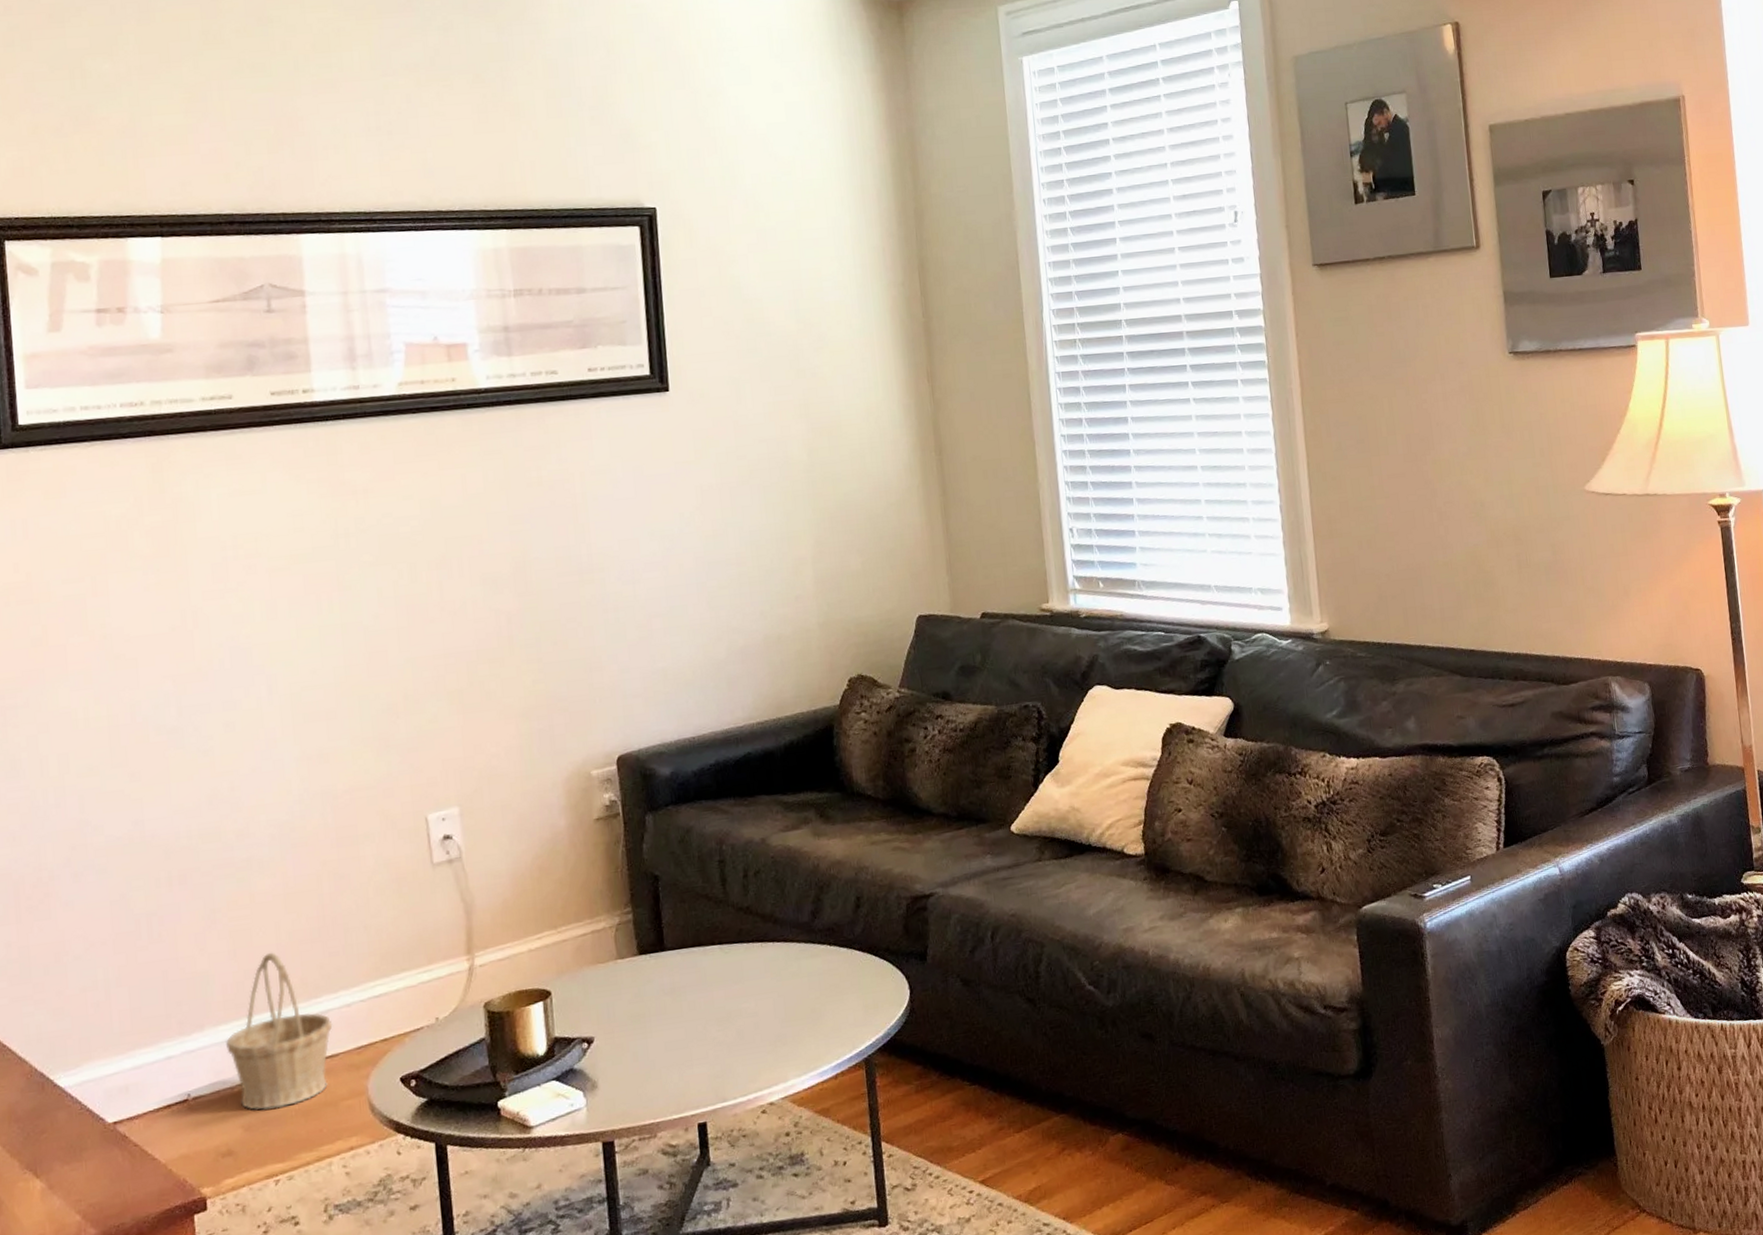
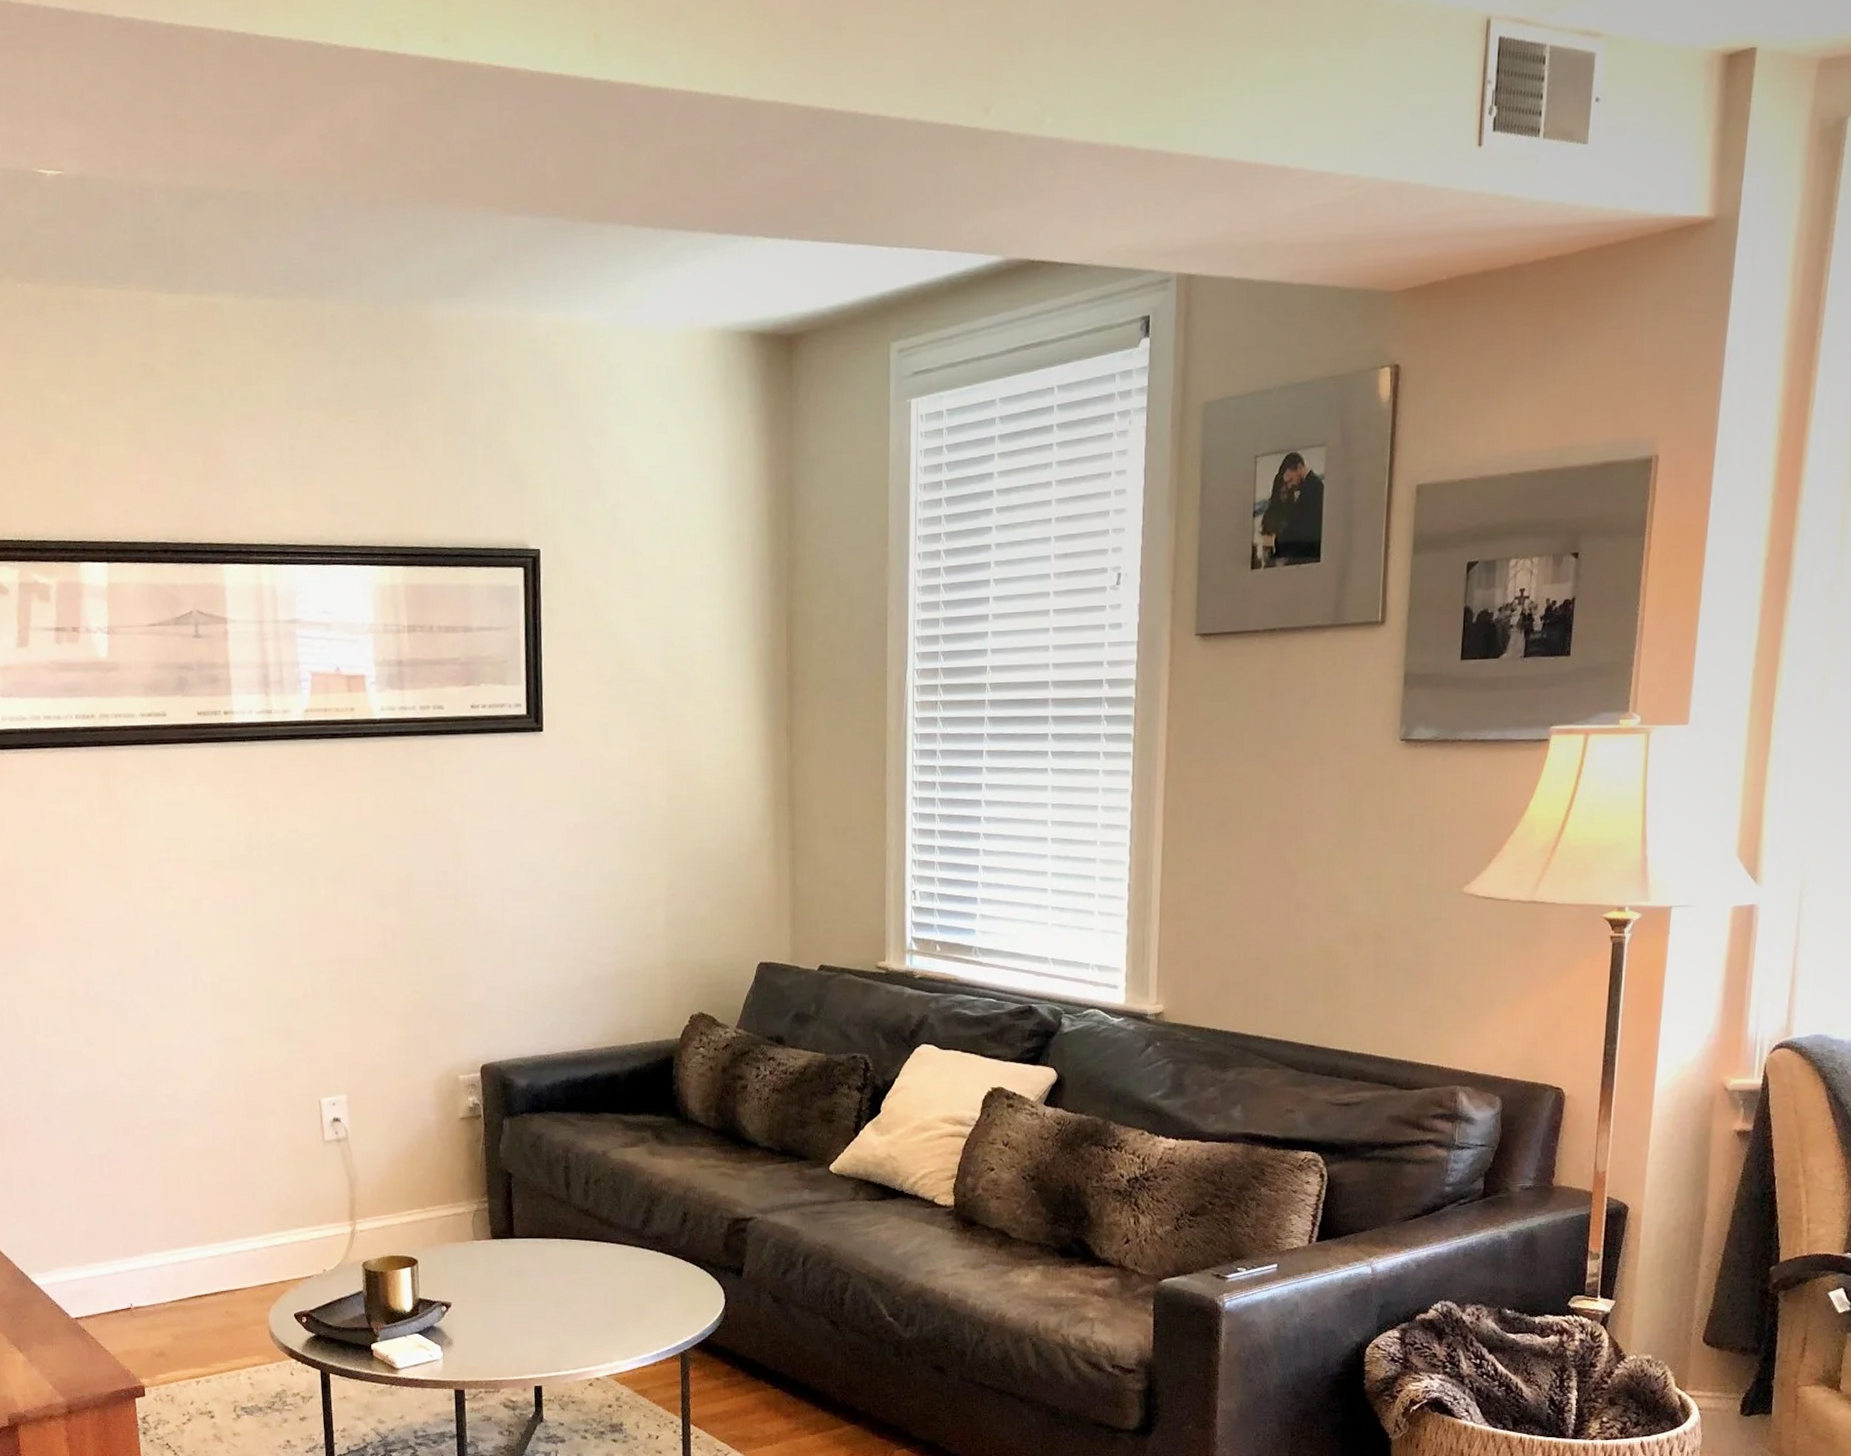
basket: present [226,952,333,1110] -> none [160,1199,242,1325]

